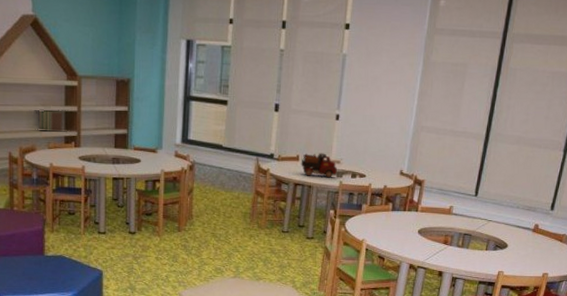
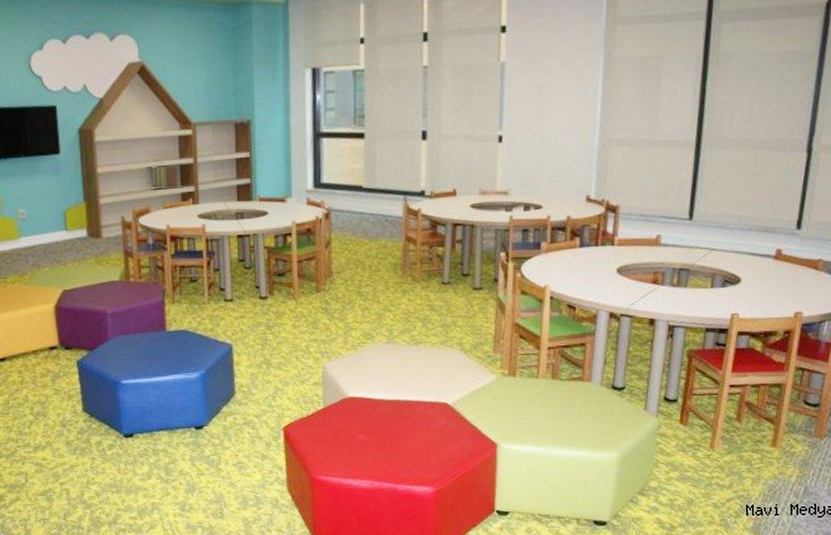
toy truck: present [301,153,337,178] -> none [459,184,505,214]

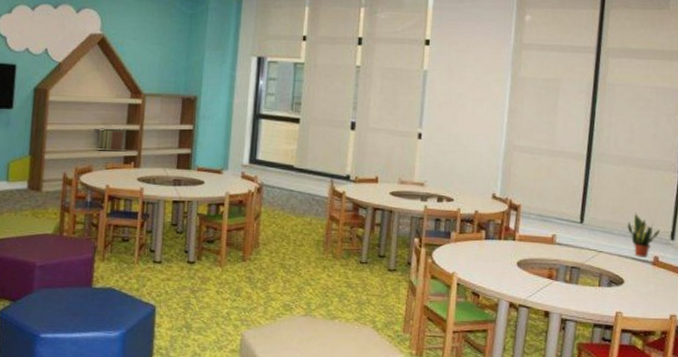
potted plant: none [744,203,784,252] -> present [627,213,660,258]

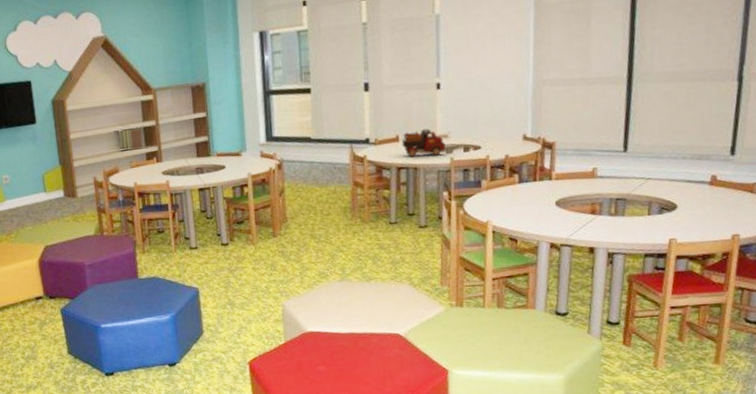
toy truck: none [380,174,421,202] -> present [401,128,446,158]
potted plant: present [627,213,660,258] -> none [678,132,717,179]

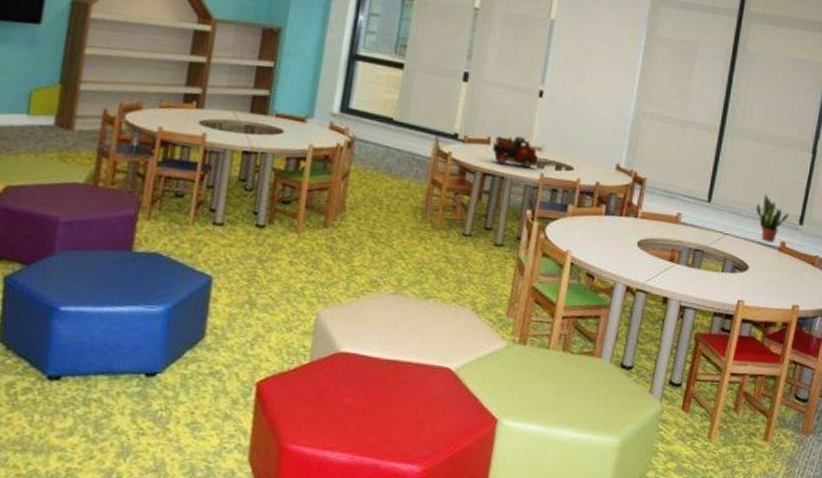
books: present [118,127,143,151] -> none [151,56,186,88]
potted plant: none [678,132,717,179] -> present [756,194,789,243]

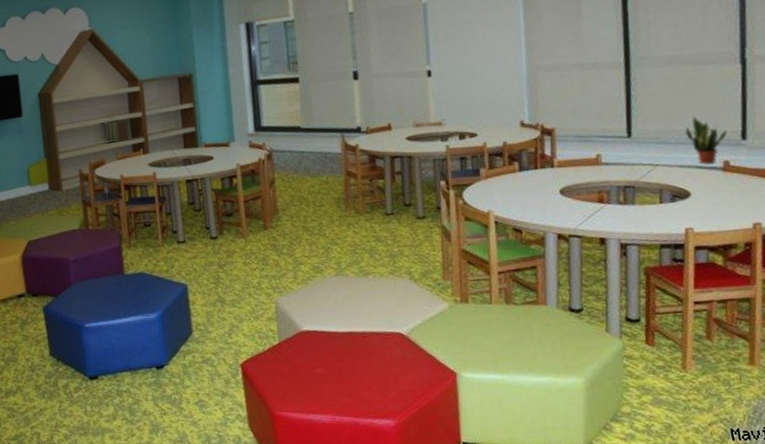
books: none [151,56,186,88] -> present [105,118,130,142]
toy truck: present [492,136,538,169] -> none [394,116,440,146]

